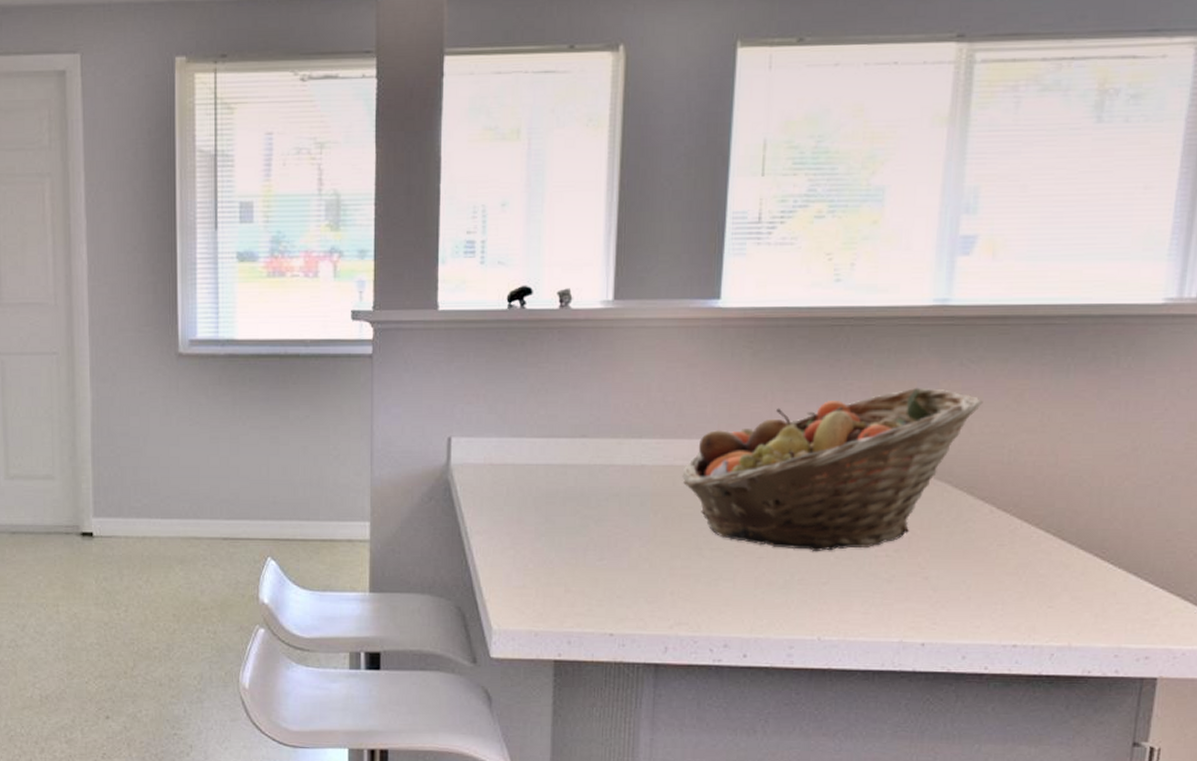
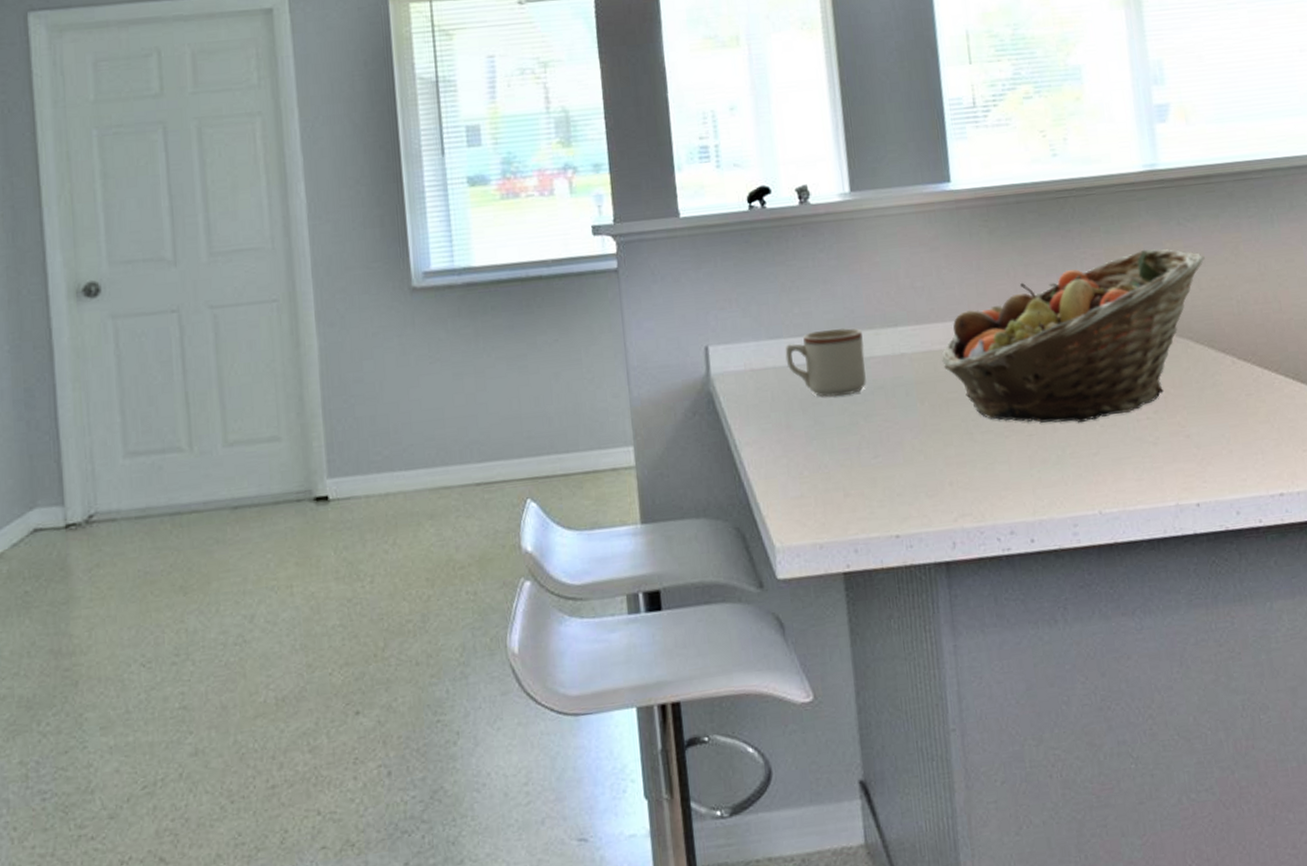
mug: none [525,433,605,499] -> present [785,327,866,397]

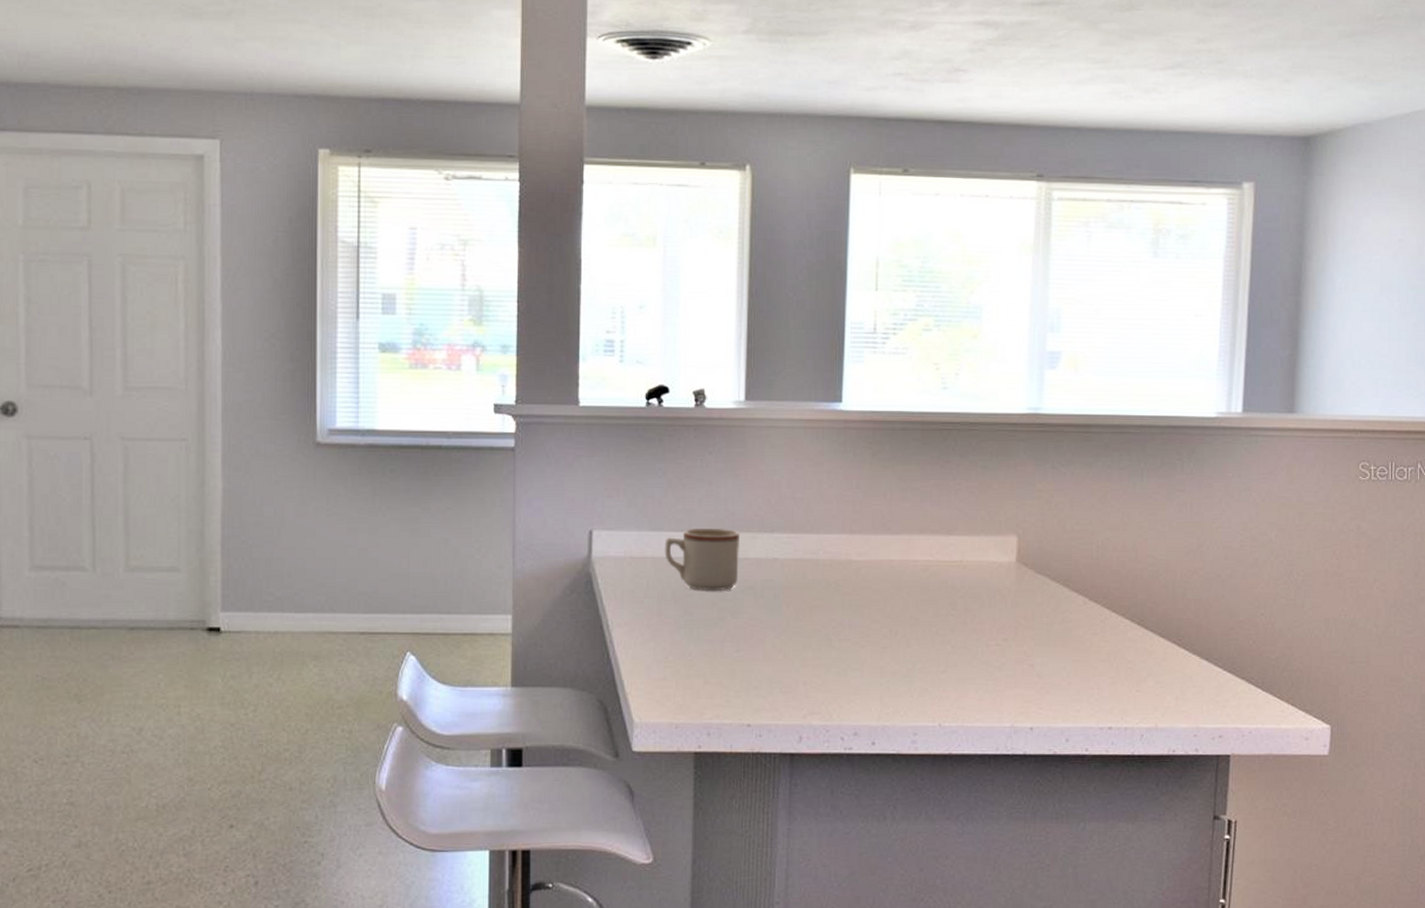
fruit basket: present [942,248,1205,423] -> none [812,487,1073,641]

